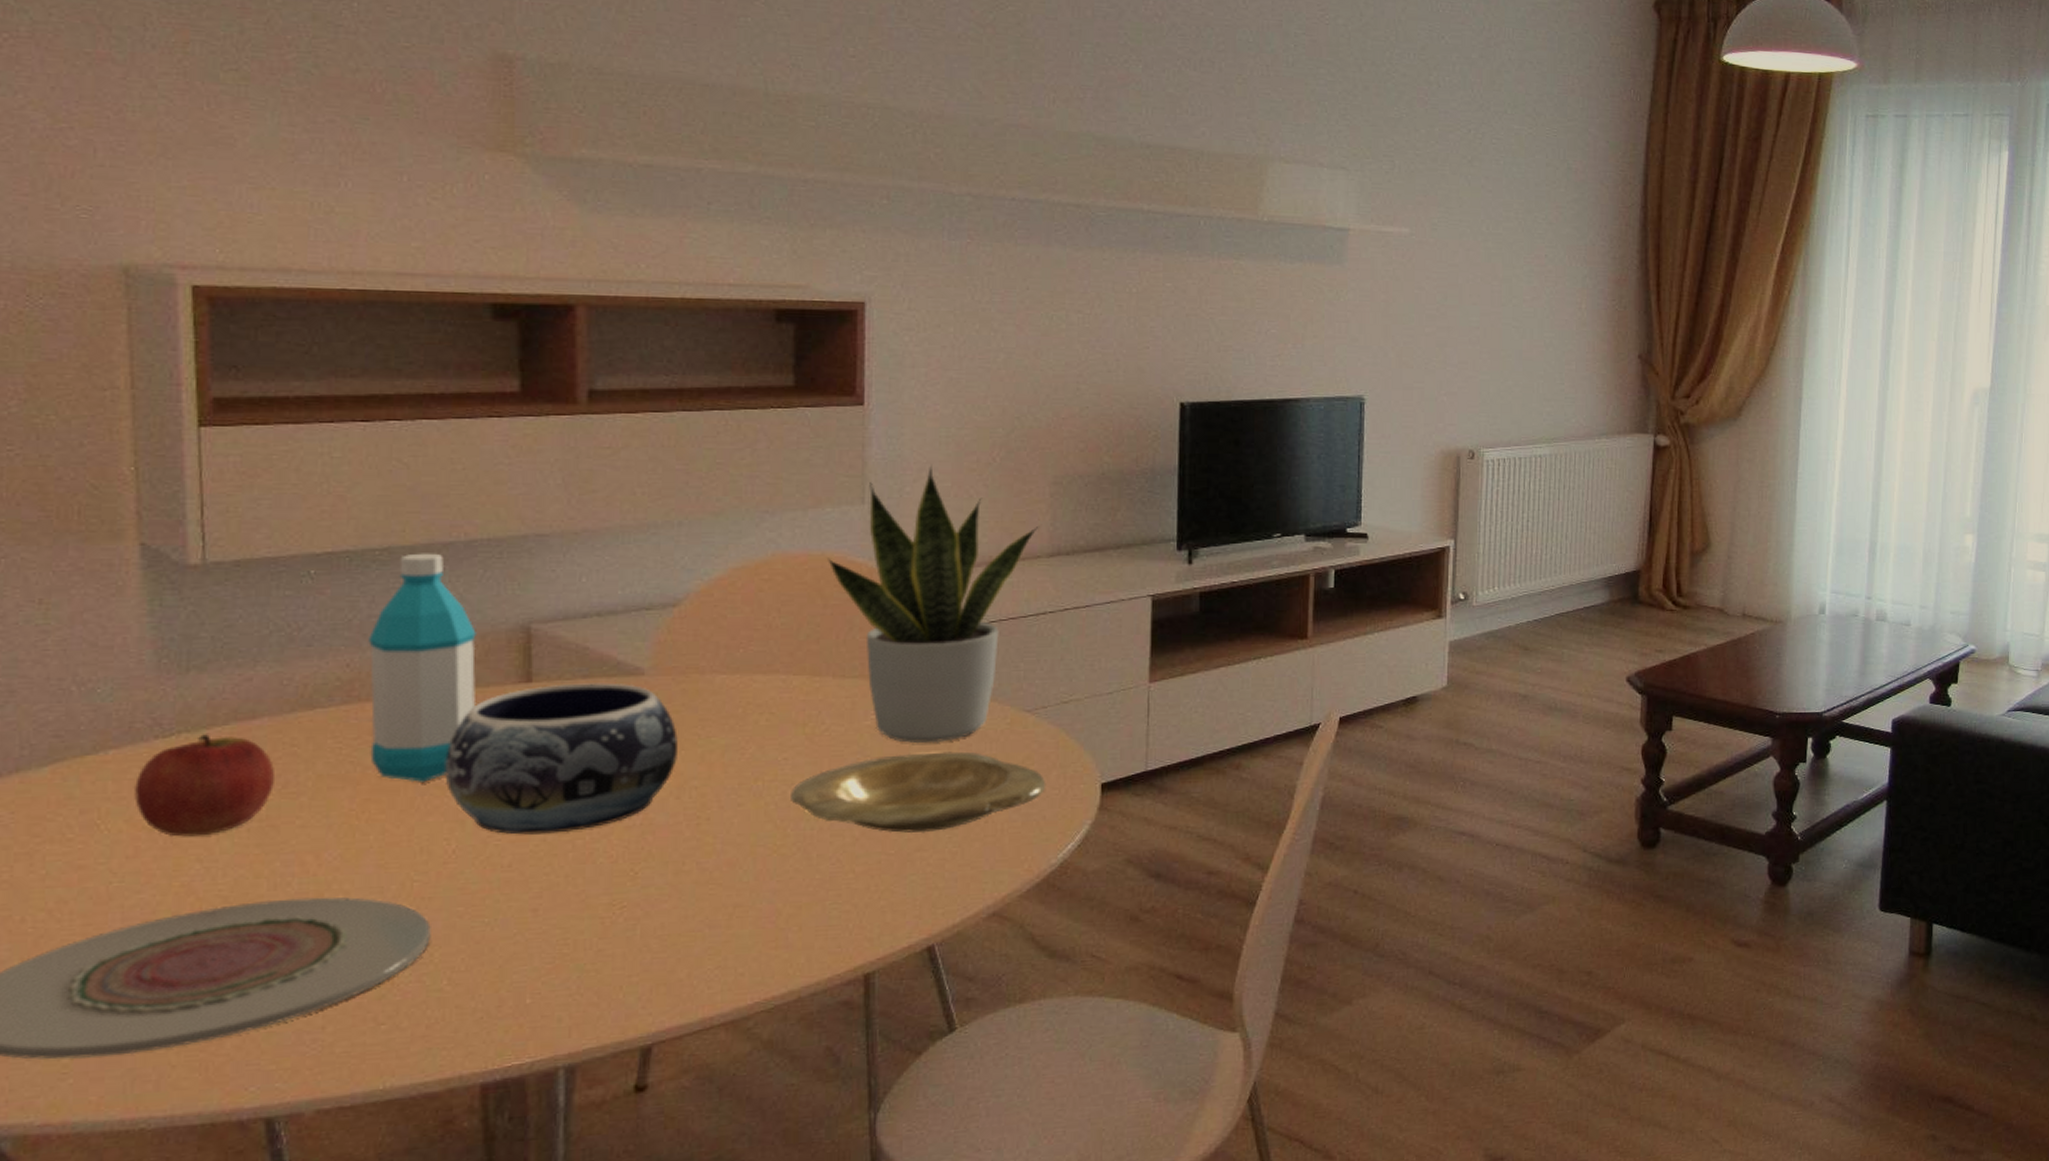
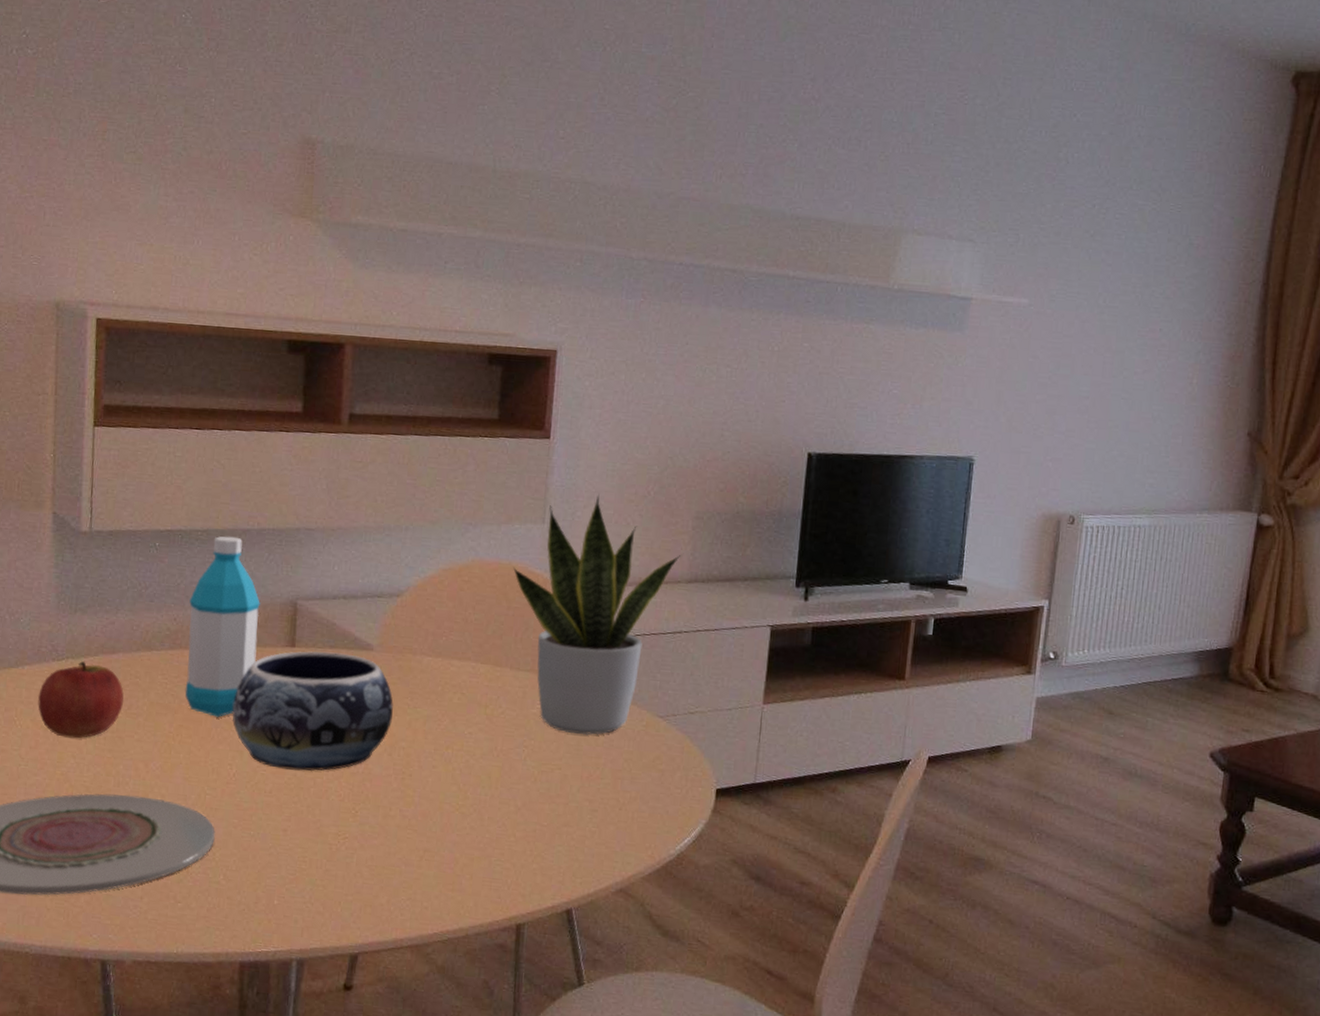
plate: present [791,751,1046,833] -> none [472,741,671,812]

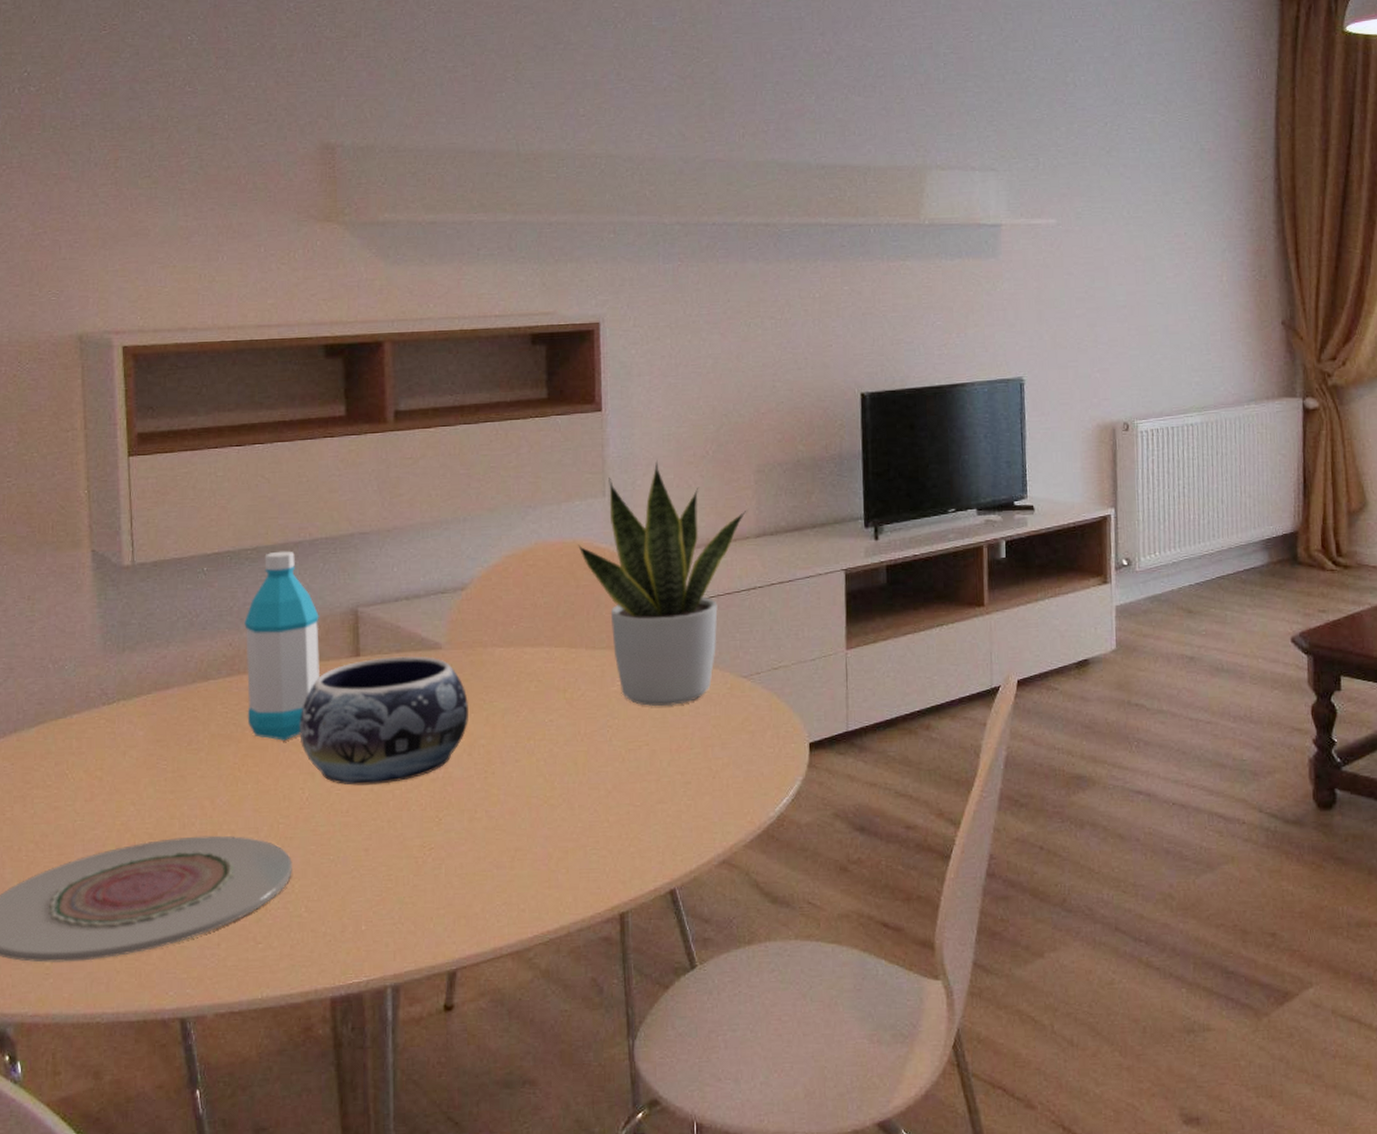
apple: present [38,661,125,739] -> none [90,701,183,785]

